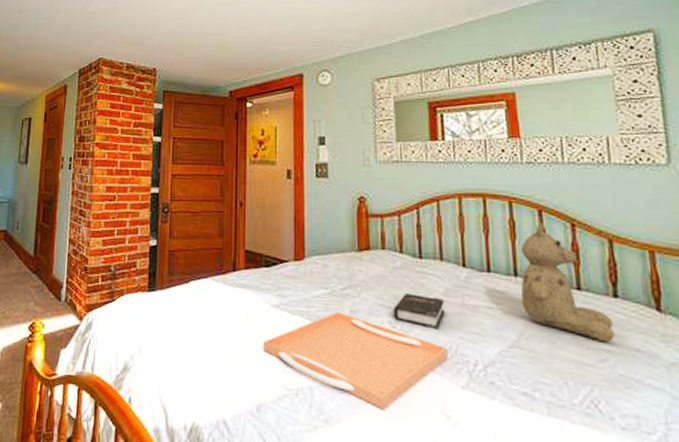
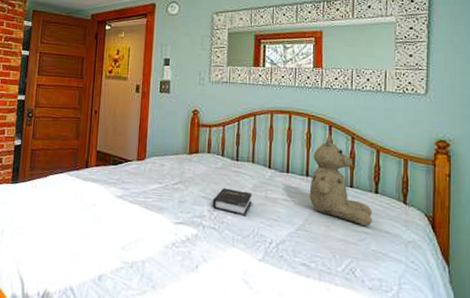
serving tray: present [263,311,448,410] -> none [107,201,251,278]

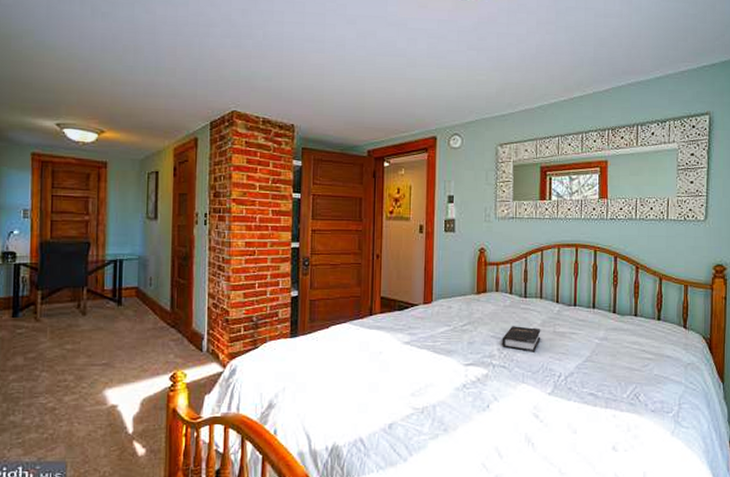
teddy bear: present [309,135,372,227] -> none [596,266,655,353]

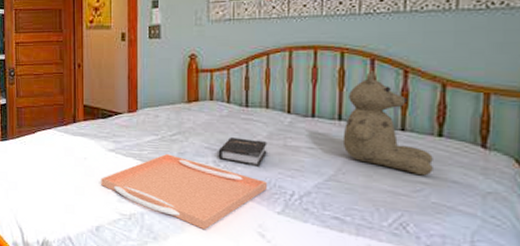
serving tray: none [395,343,540,417] -> present [101,153,267,230]
teddy bear: none [596,266,655,353] -> present [342,71,433,176]

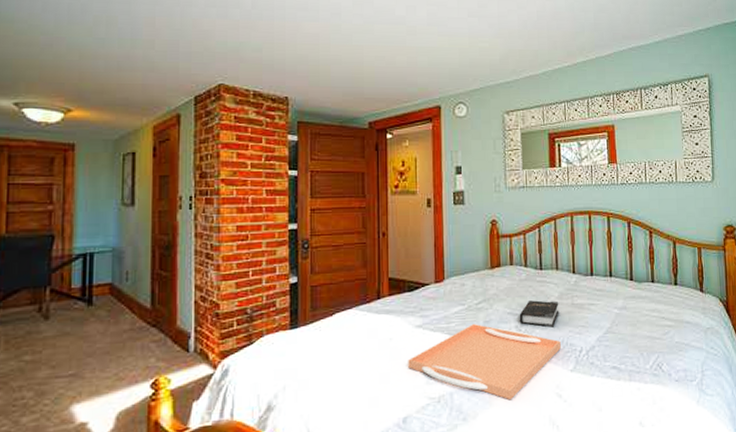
teddy bear: present [342,71,433,176] -> none [613,232,674,320]

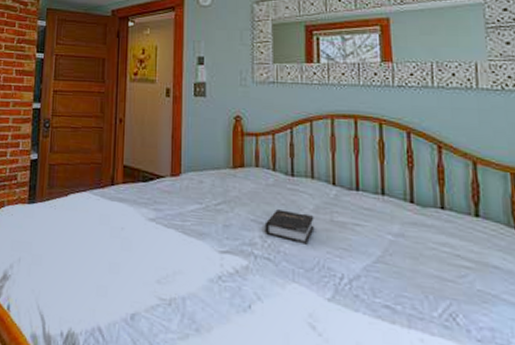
serving tray: present [408,323,561,401] -> none [139,225,316,320]

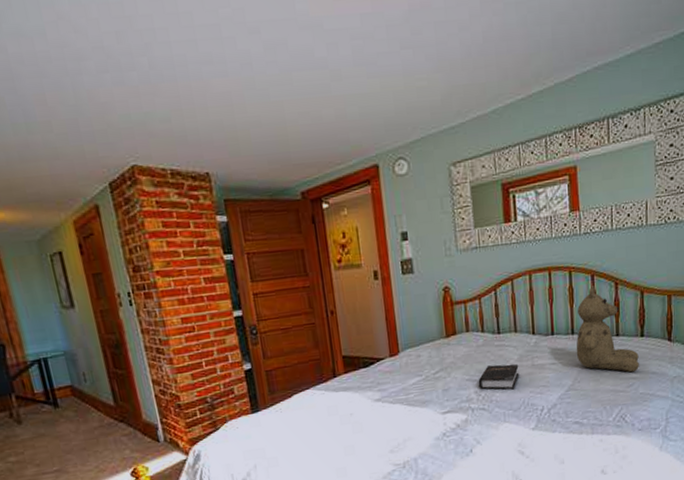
teddy bear: none [387,144,474,260] -> present [576,286,639,373]

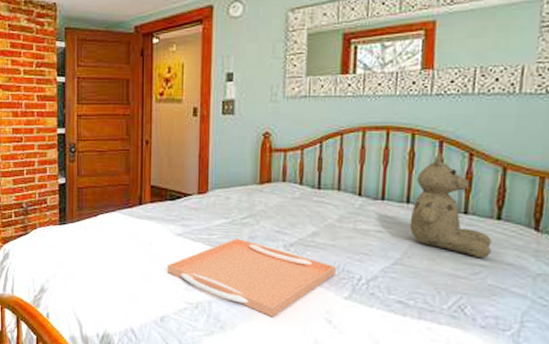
serving tray: none [370,392,522,461] -> present [167,237,336,318]
hardback book: present [478,364,520,391] -> none [288,221,338,251]

